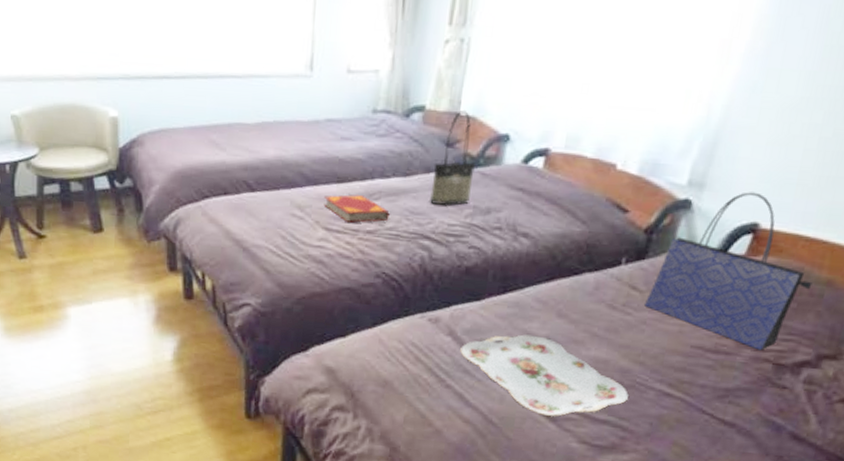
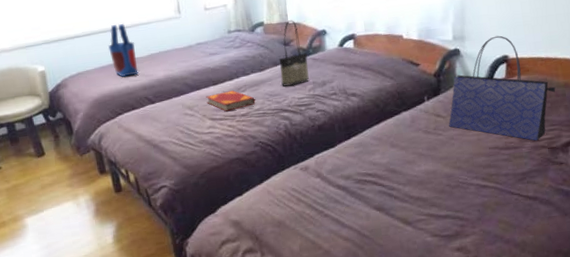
tote bag: none [206,70,243,148] -> present [108,24,139,78]
serving tray: present [460,334,629,416] -> none [328,164,457,222]

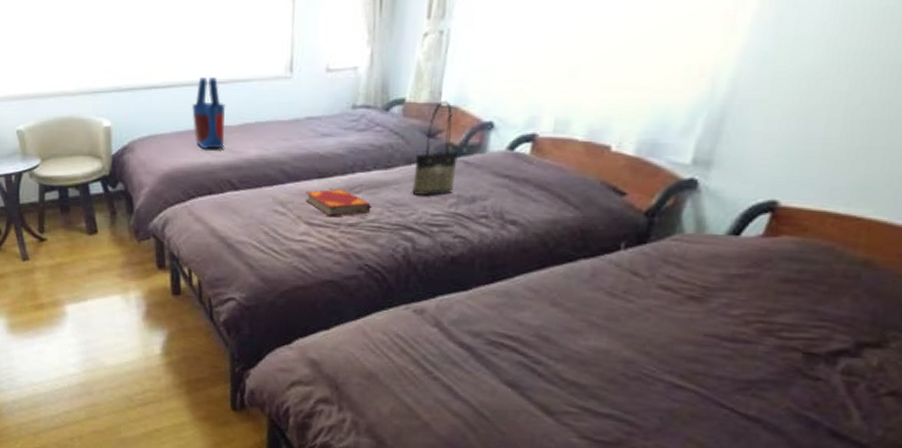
tote bag: present [449,35,556,141] -> none [648,168,846,339]

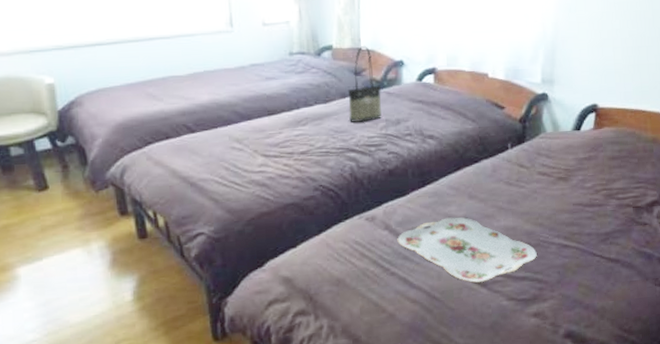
tote bag: present [192,77,226,150] -> none [140,33,176,99]
hardback book: present [305,189,371,216] -> none [258,123,318,147]
serving tray: none [447,324,634,410] -> present [397,217,537,283]

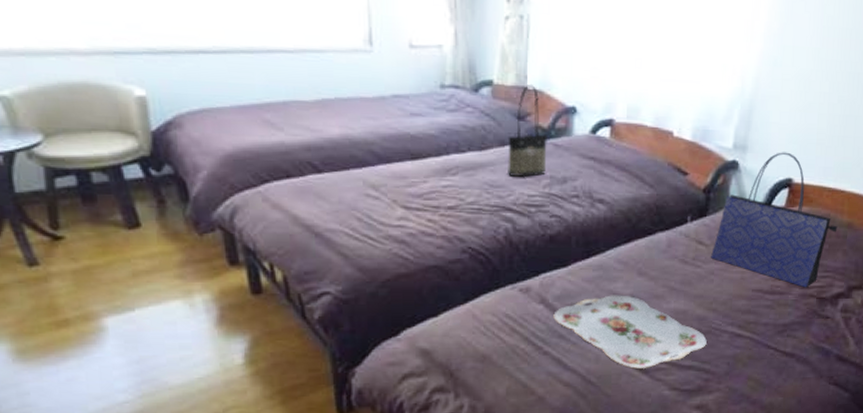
tote bag: none [532,82,644,199] -> present [711,152,838,288]

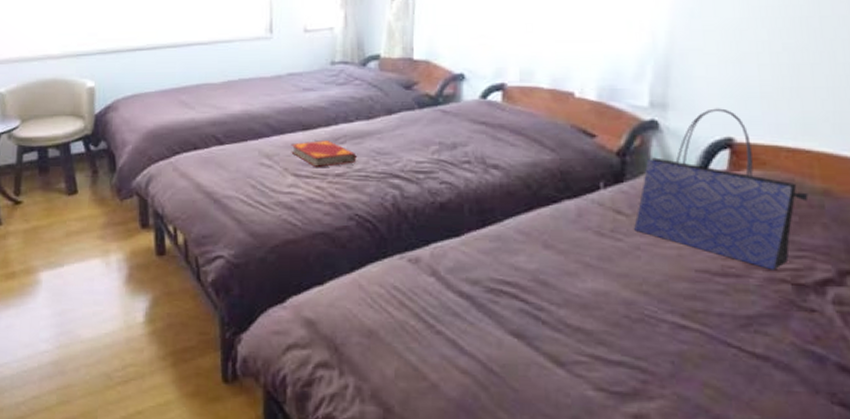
hardback book: none [399,171,469,199] -> present [291,140,357,167]
tote bag: present [508,85,547,178] -> none [395,56,435,145]
serving tray: present [553,295,707,369] -> none [446,269,640,360]

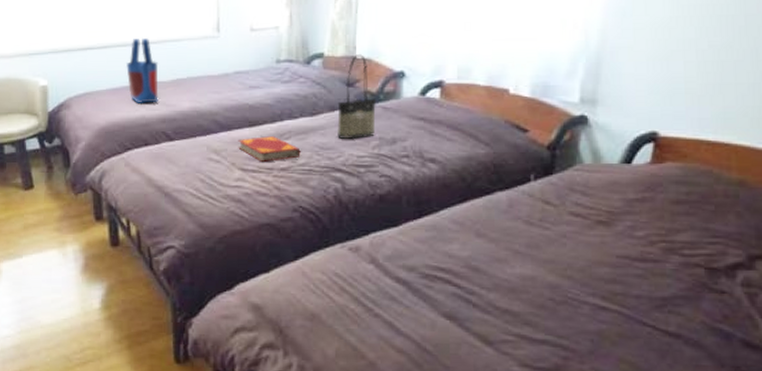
tote bag: none [176,39,210,107] -> present [126,38,159,105]
tote bag: none [395,56,435,145] -> present [337,54,376,140]
tote bag: present [634,108,809,270] -> none [561,104,725,256]

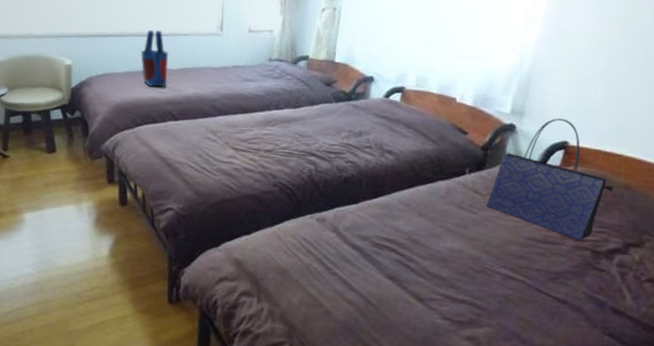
hardback book: present [238,136,301,162] -> none [232,122,284,144]
tote bag: present [337,54,376,140] -> none [314,59,348,130]
tote bag: none [561,104,725,256] -> present [486,118,614,241]

